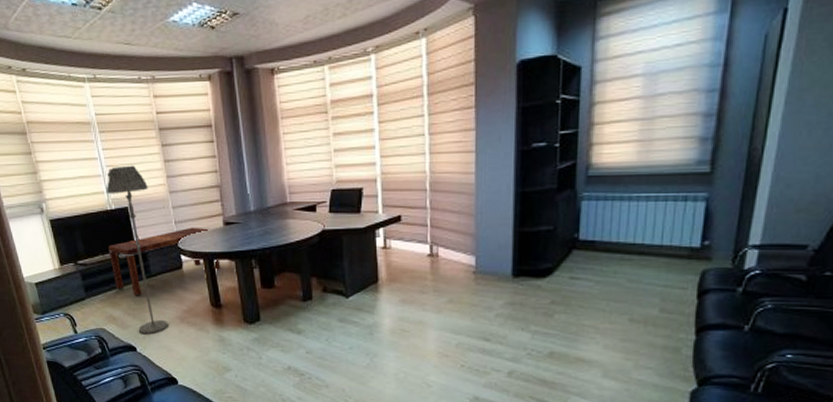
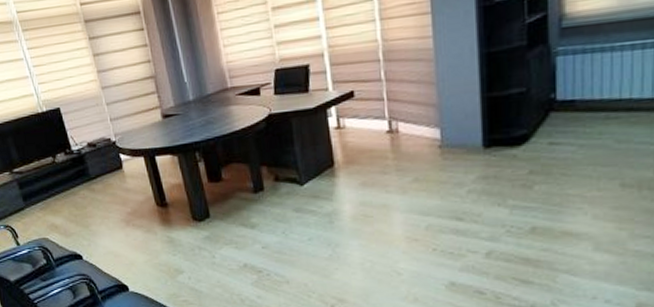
floor lamp: present [106,165,168,335] -> none [35,62,114,241]
coffee table: present [108,227,221,296] -> none [43,122,163,201]

